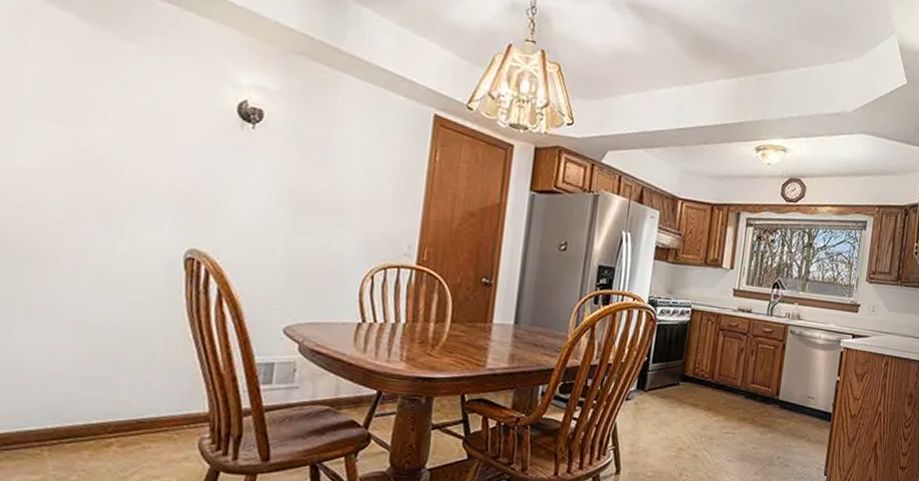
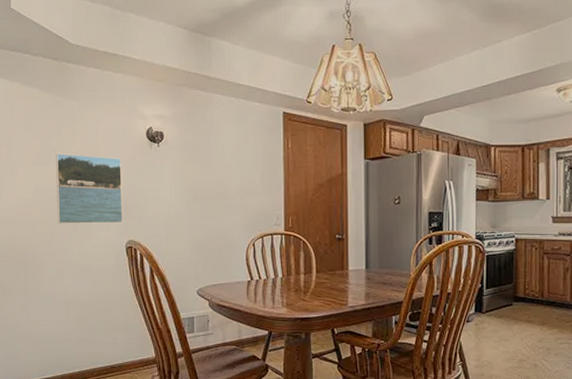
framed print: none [79,110,194,225] -> present [56,153,124,224]

